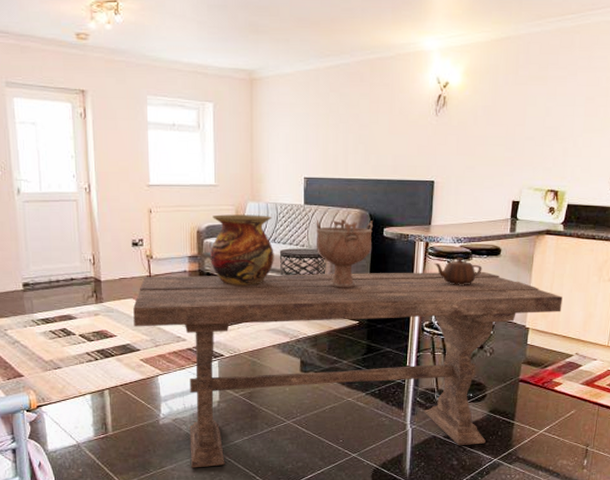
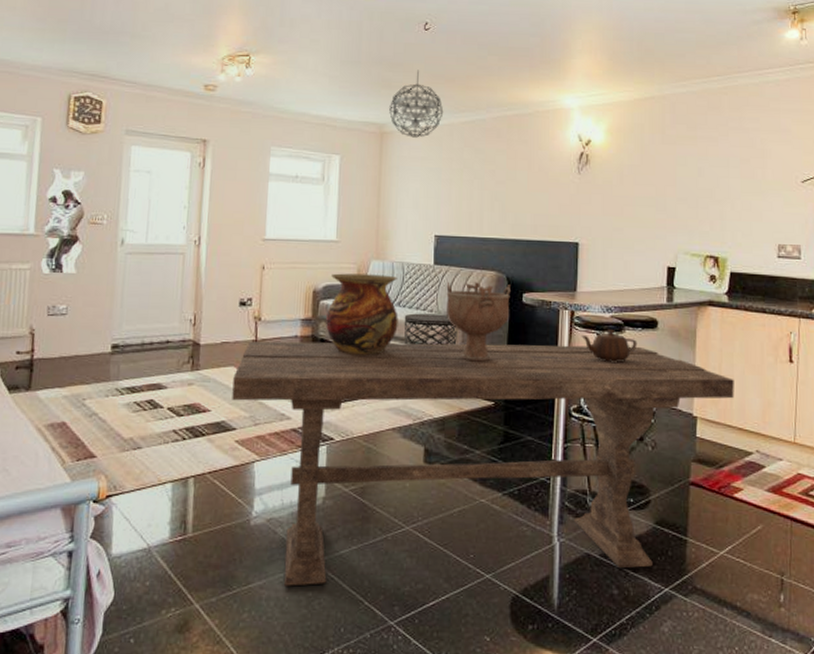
pendant light: none [258,13,310,84] -> present [389,70,444,138]

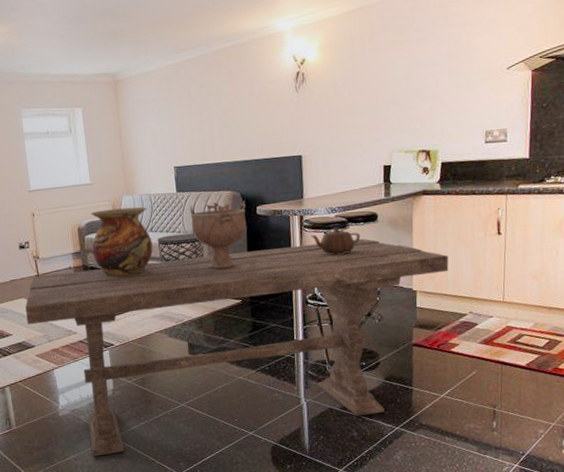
pendant light: present [389,70,444,138] -> none [118,16,168,82]

